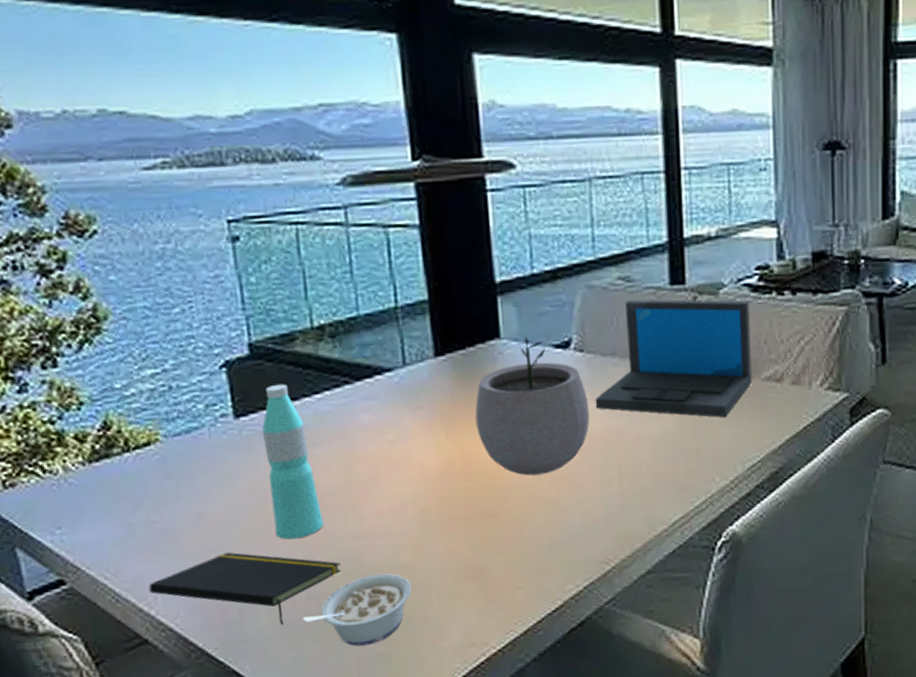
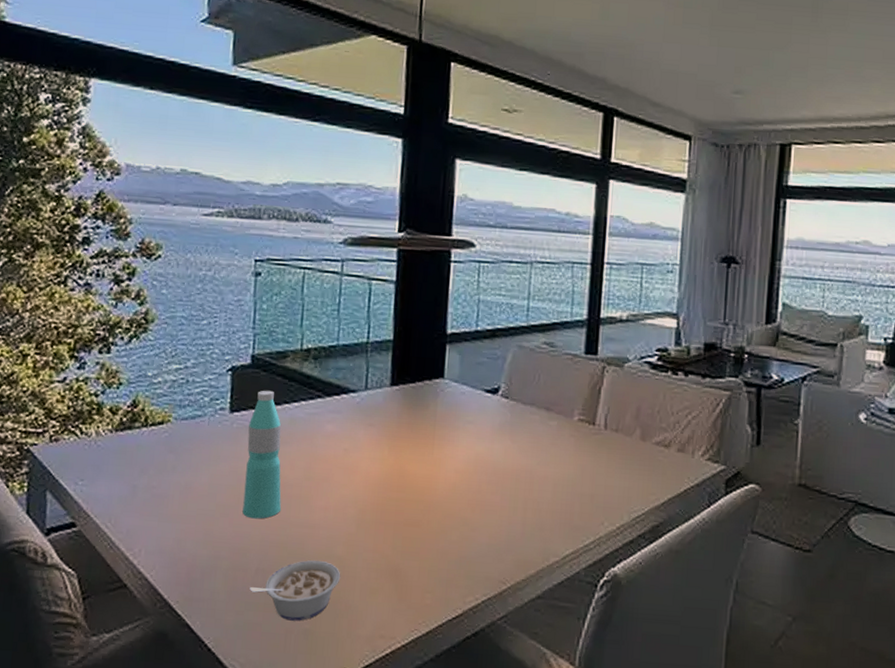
notepad: present [148,552,341,625] -> none [137,522,288,591]
plant pot: present [475,337,590,476] -> none [414,380,507,497]
laptop: present [595,299,752,417] -> none [512,361,648,471]

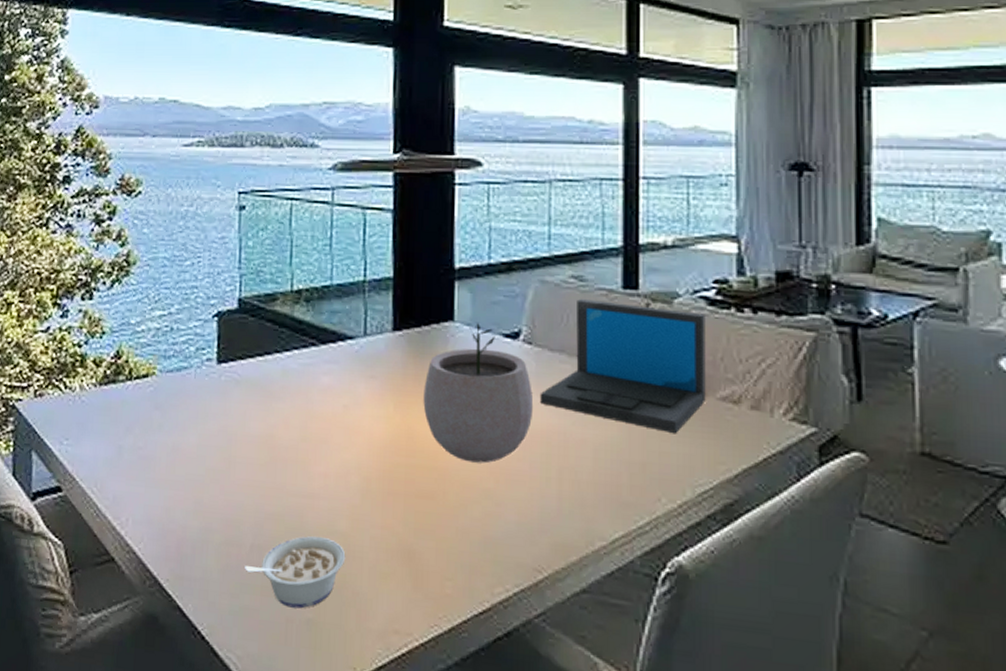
water bottle: present [242,390,282,519] -> none [234,337,277,486]
plant pot: none [414,380,507,497] -> present [423,323,534,463]
laptop: none [512,361,648,471] -> present [539,298,706,433]

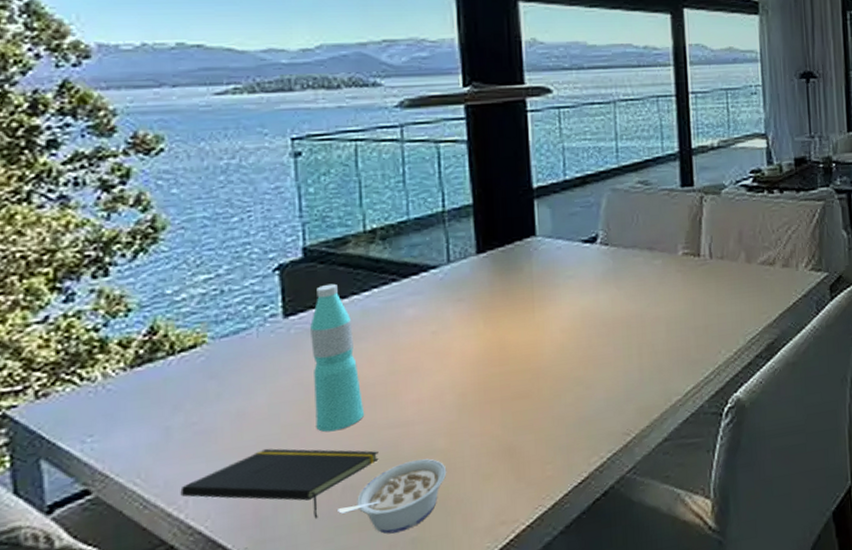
notepad: none [124,488,285,569] -> present [180,448,379,518]
water bottle: none [234,337,277,486] -> present [310,283,365,433]
plant pot: present [423,323,534,463] -> none [511,234,614,358]
laptop: present [539,298,706,433] -> none [618,198,750,298]

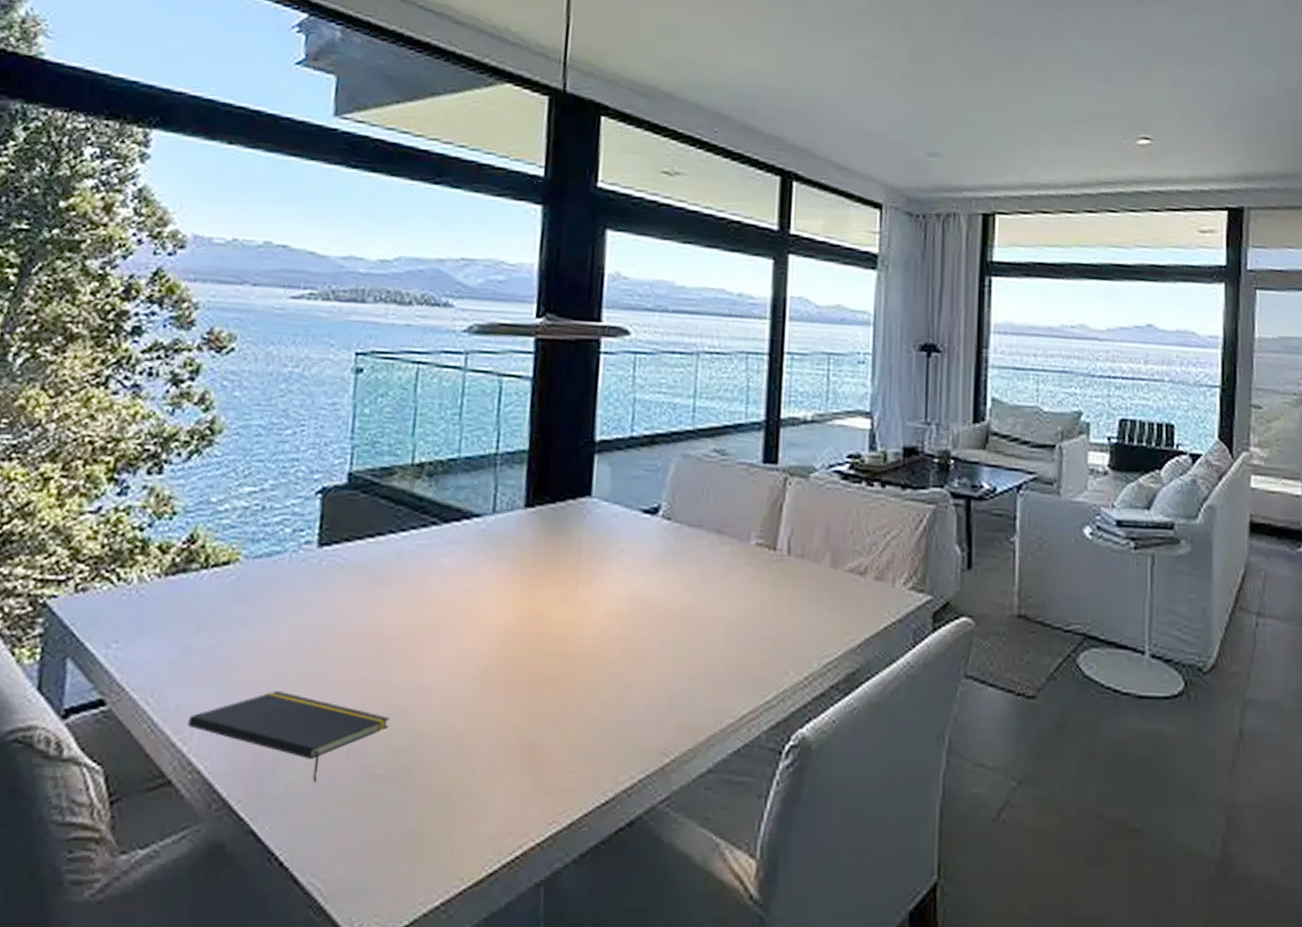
water bottle: present [310,283,365,433] -> none [331,516,385,685]
legume: present [338,458,447,534] -> none [338,735,458,819]

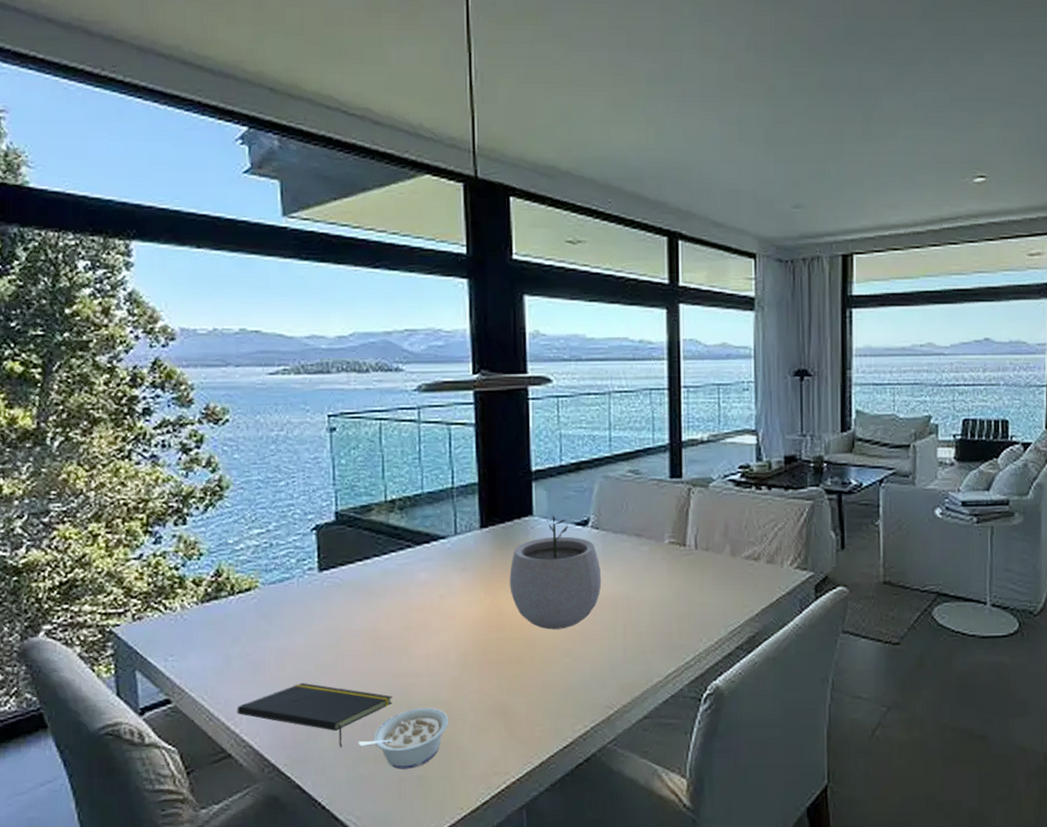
legume: none [338,735,458,819] -> present [358,707,449,769]
plant pot: none [553,498,669,646] -> present [509,516,602,630]

